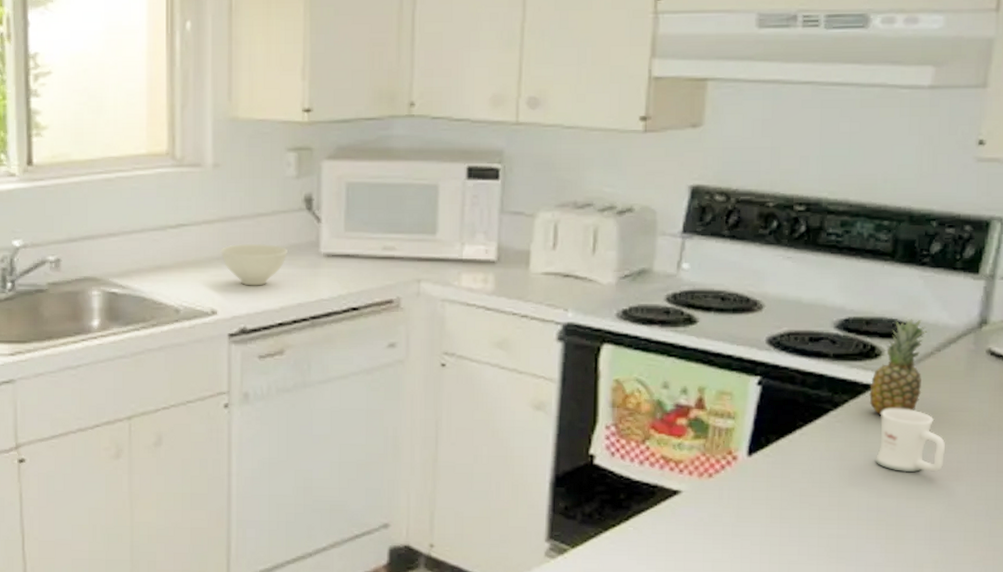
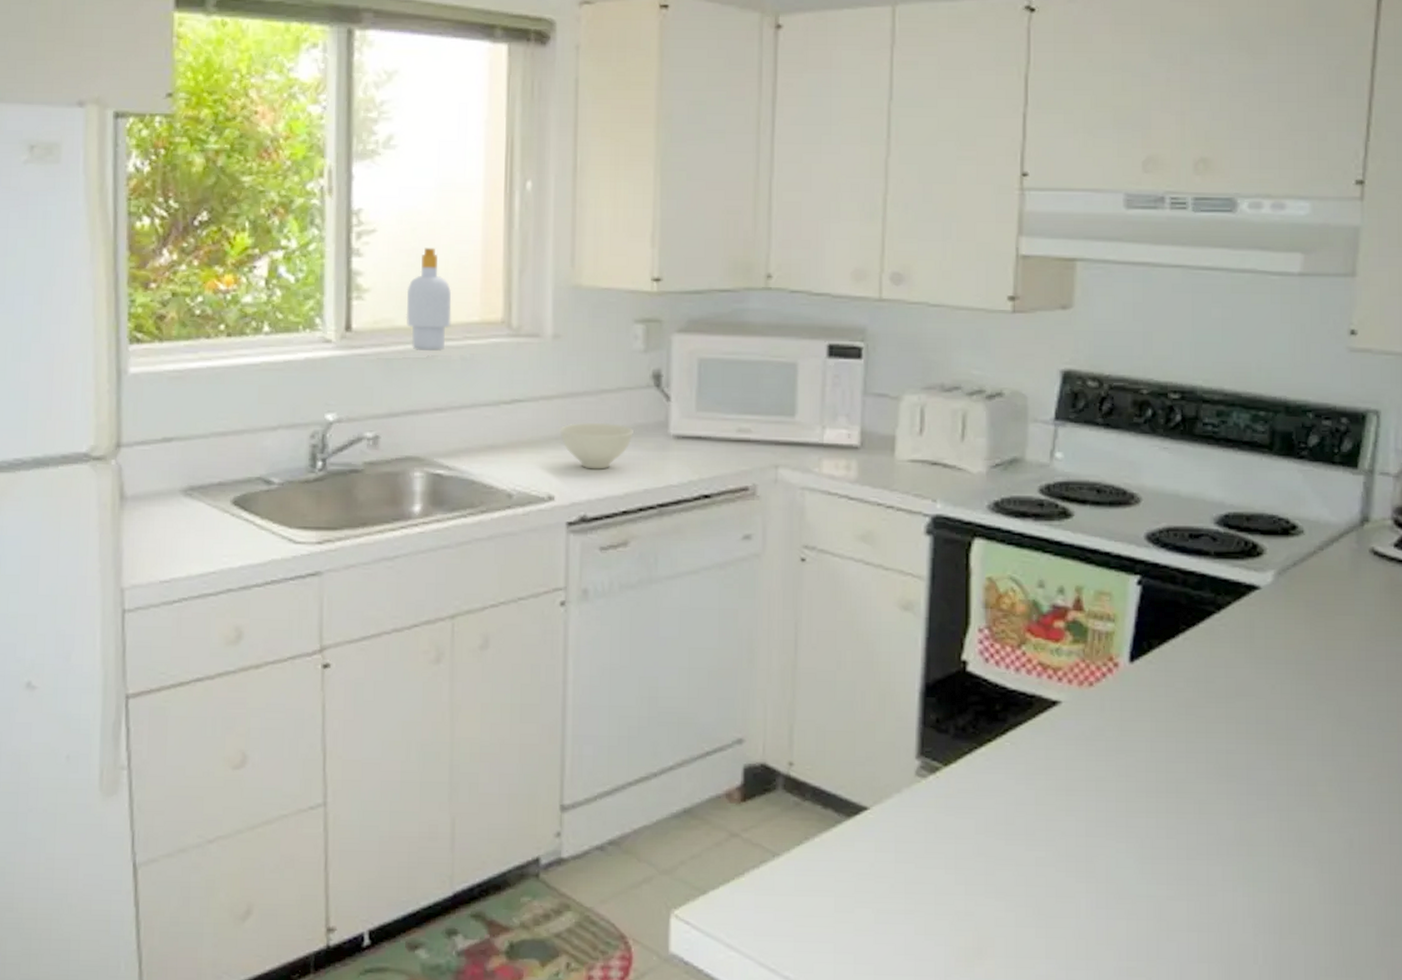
soap bottle: none [80,87,121,181] -> present [406,247,452,351]
fruit: present [868,319,928,415] -> none [1252,515,1310,618]
mug: present [876,408,946,473] -> none [1262,611,1334,681]

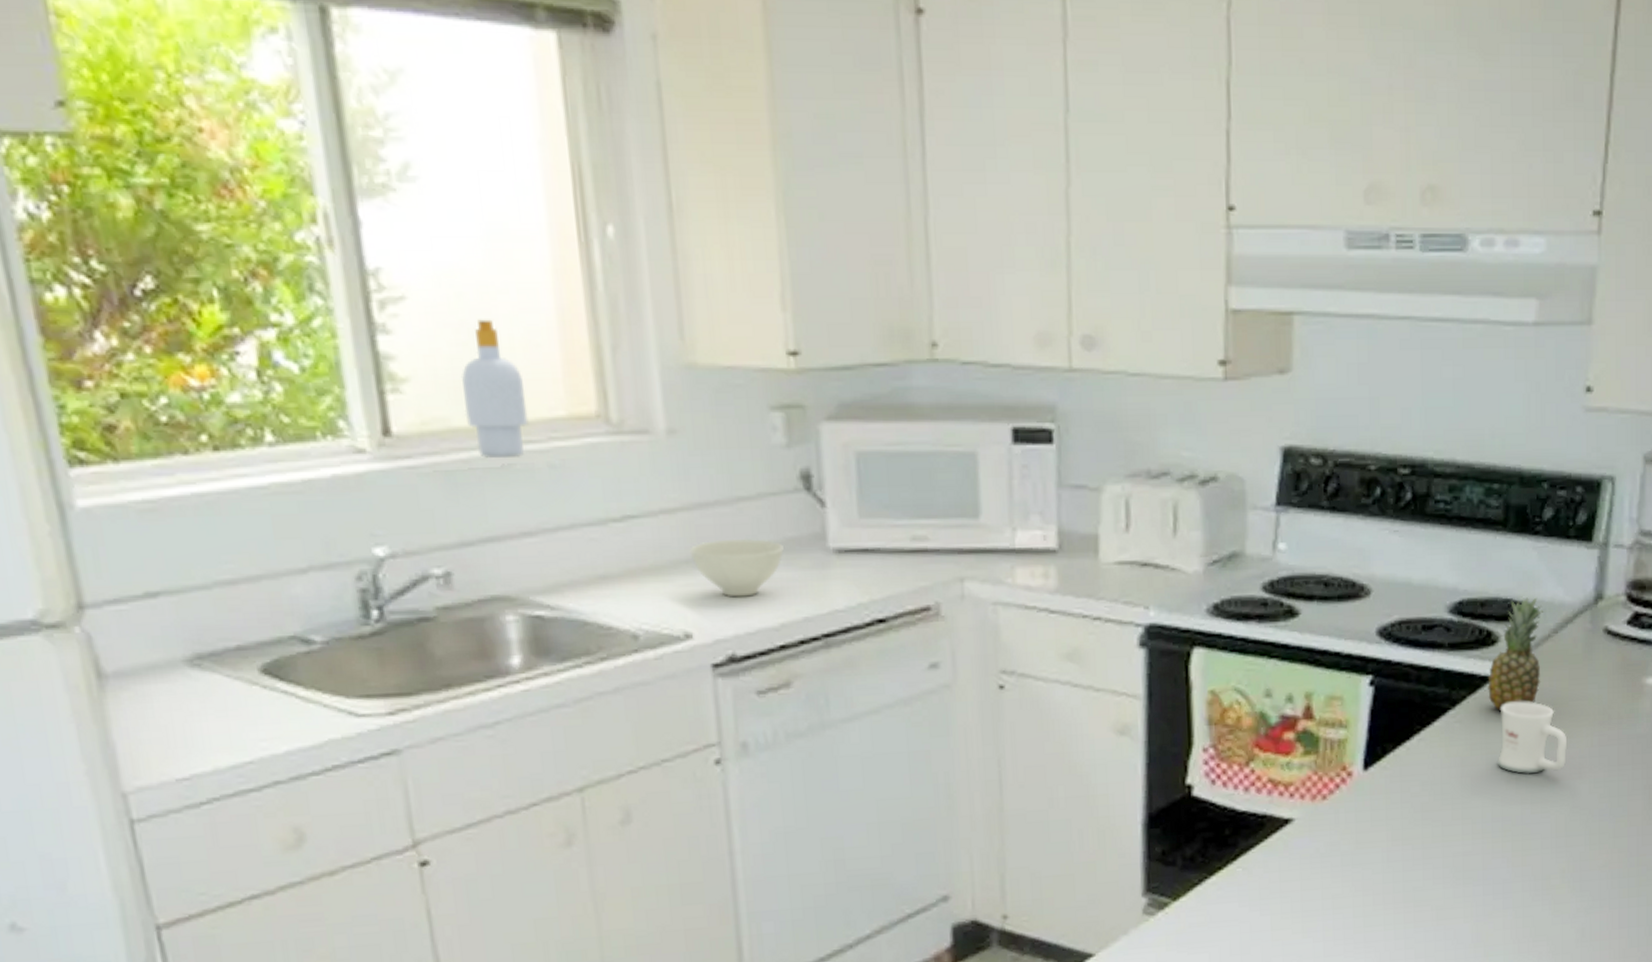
fruit: none [1252,515,1310,618] -> present [1486,597,1544,710]
mug: none [1262,611,1334,681] -> present [1498,701,1568,774]

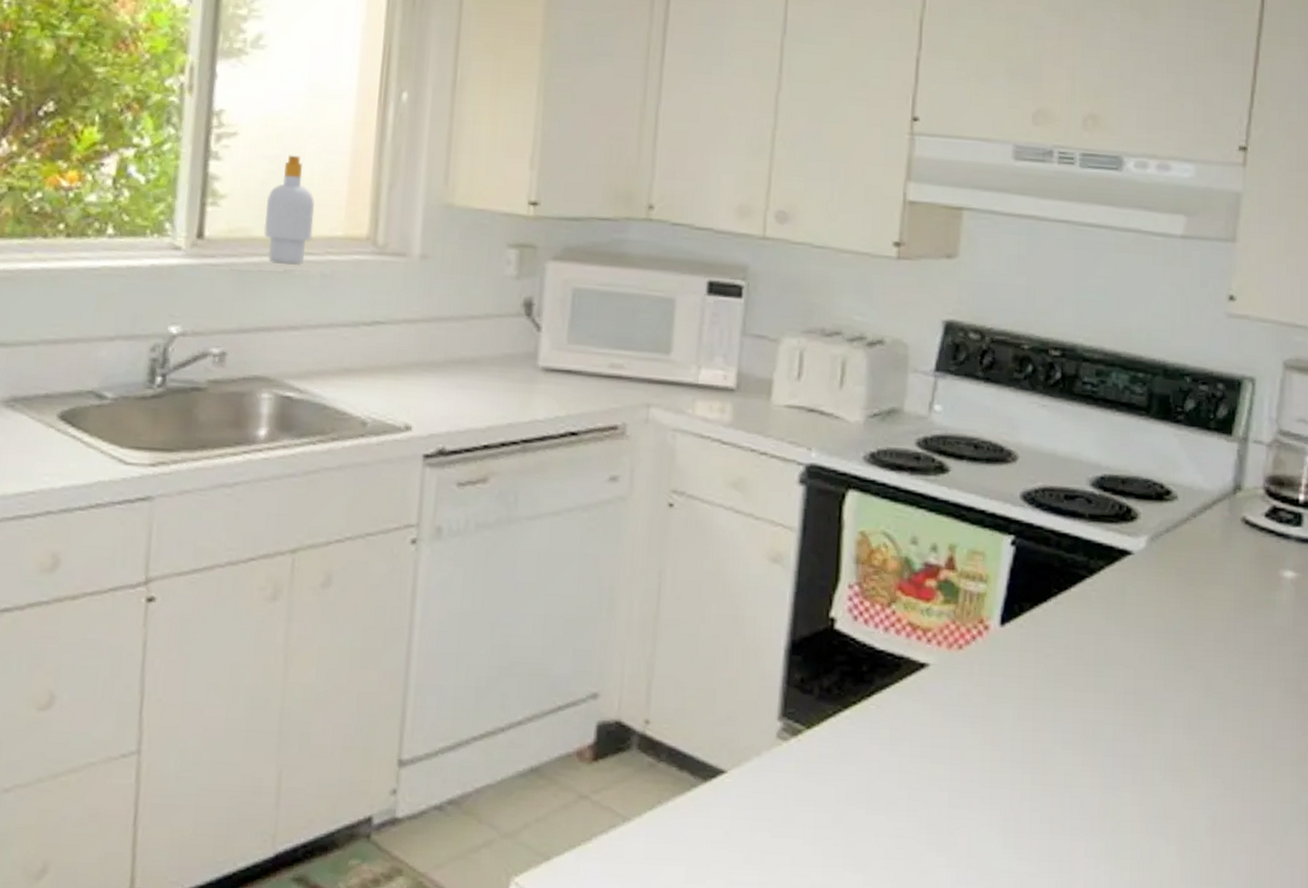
bowl: present [689,538,784,598] -> none [421,349,500,400]
fruit: present [1486,597,1544,710] -> none [1124,480,1183,585]
mug: present [1498,701,1568,774] -> none [1132,577,1203,651]

